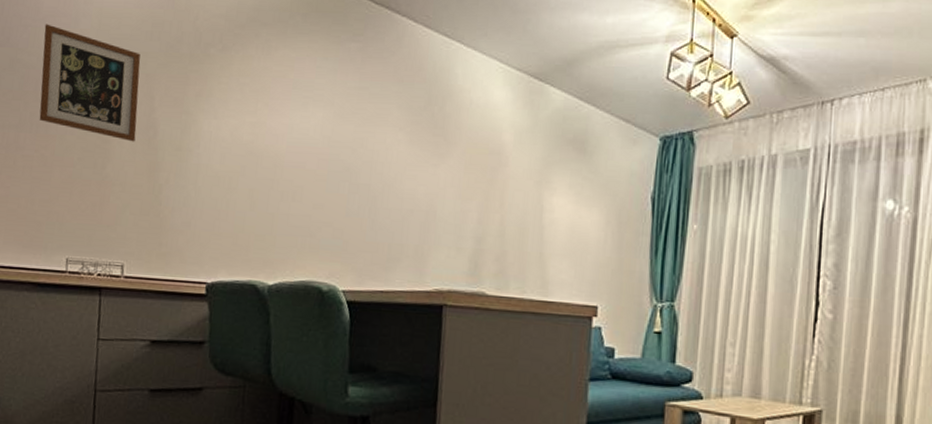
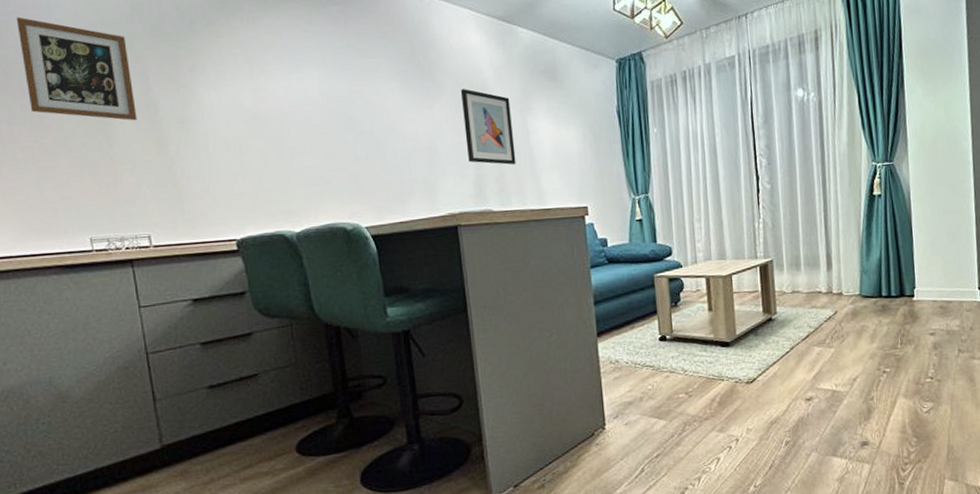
wall art: none [468,150,527,244] -> present [460,89,516,165]

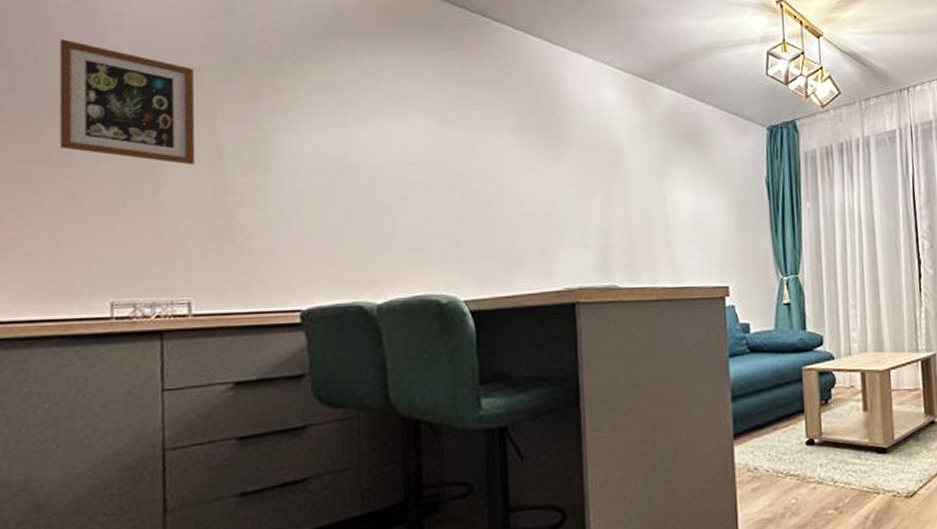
wall art: present [460,89,516,165] -> none [589,149,649,235]

